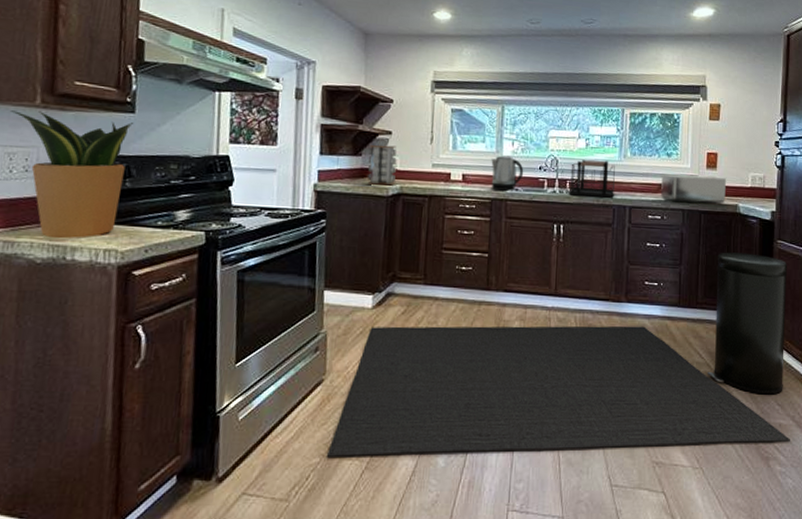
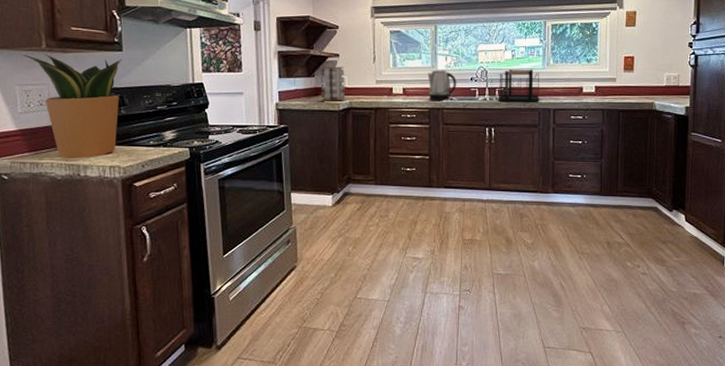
rug: present [327,326,790,457] -> none [304,213,704,328]
toaster: present [660,174,727,204] -> none [581,77,643,103]
pedal bin: present [706,252,788,396] -> none [627,145,701,270]

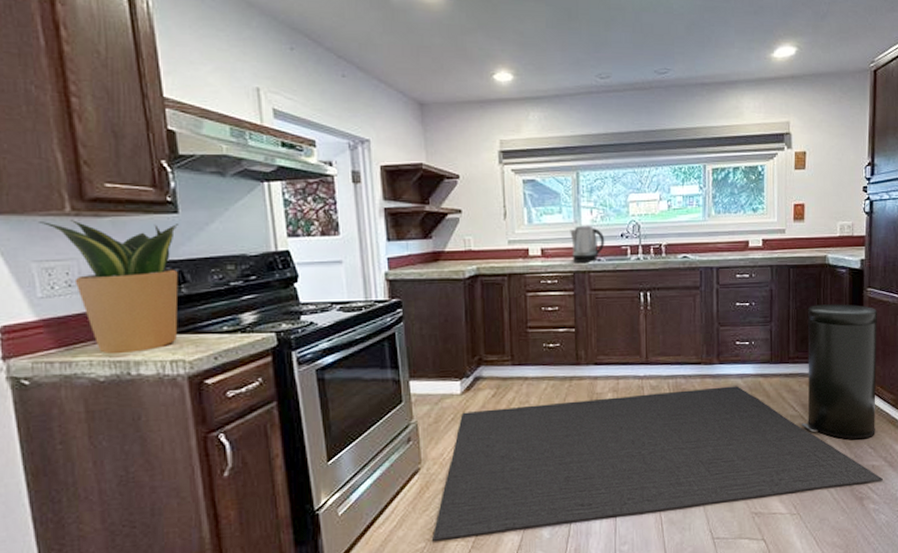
rug: none [304,213,704,328] -> present [432,386,883,541]
spice rack: present [320,60,345,102] -> none [439,218,471,269]
dish rack: present [499,69,539,103] -> none [654,222,700,261]
pedal bin: none [627,145,701,270] -> present [801,304,878,441]

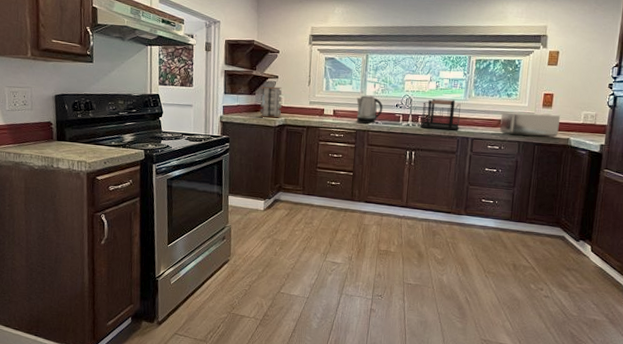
potted plant: present [39,220,180,355] -> none [12,61,93,153]
rug: present [432,386,883,541] -> none [232,224,603,334]
spice rack: none [439,218,471,269] -> present [260,81,283,119]
dish rack: none [654,222,700,261] -> present [421,98,461,132]
toaster: none [747,228,815,259] -> present [499,111,561,137]
pedal bin: present [801,304,878,441] -> none [532,178,612,297]

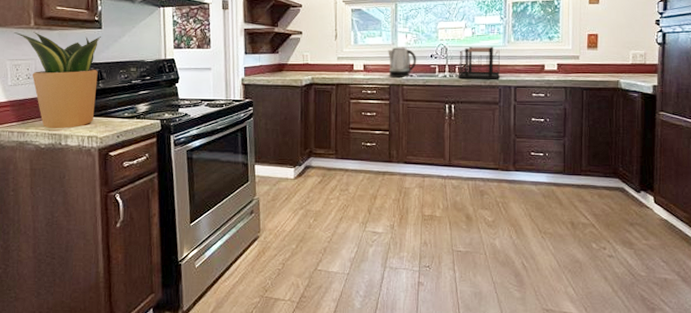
potted plant: none [12,61,93,153] -> present [14,32,102,129]
spice rack: present [260,81,283,119] -> none [284,38,308,78]
toaster: present [499,111,561,137] -> none [543,55,608,81]

